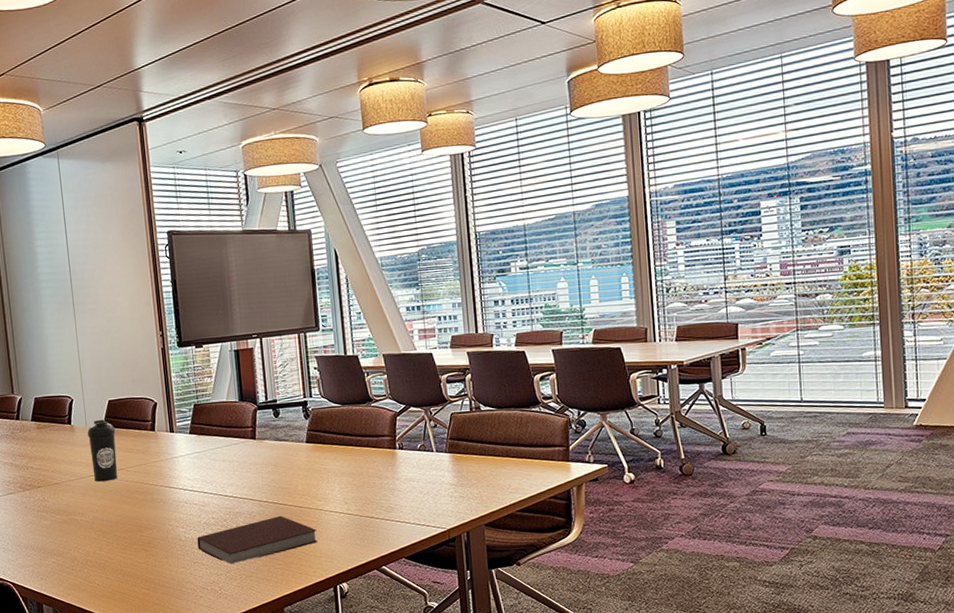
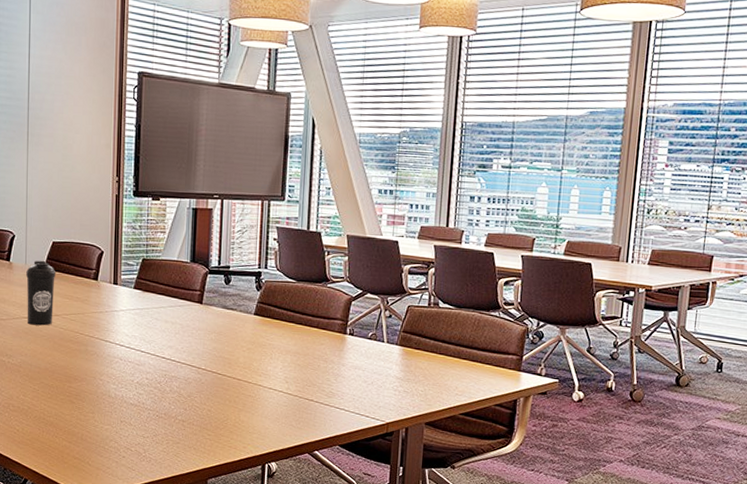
notebook: present [197,516,318,564] -> none [127,386,253,428]

